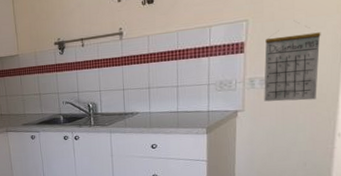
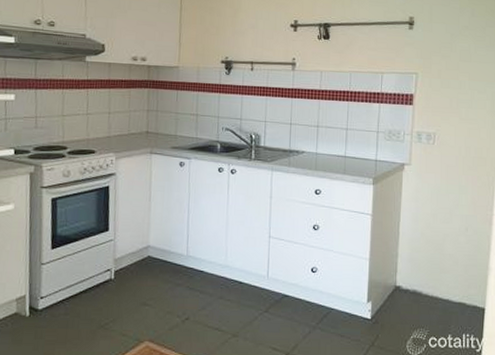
calendar: present [264,32,321,102] -> none [430,93,482,163]

